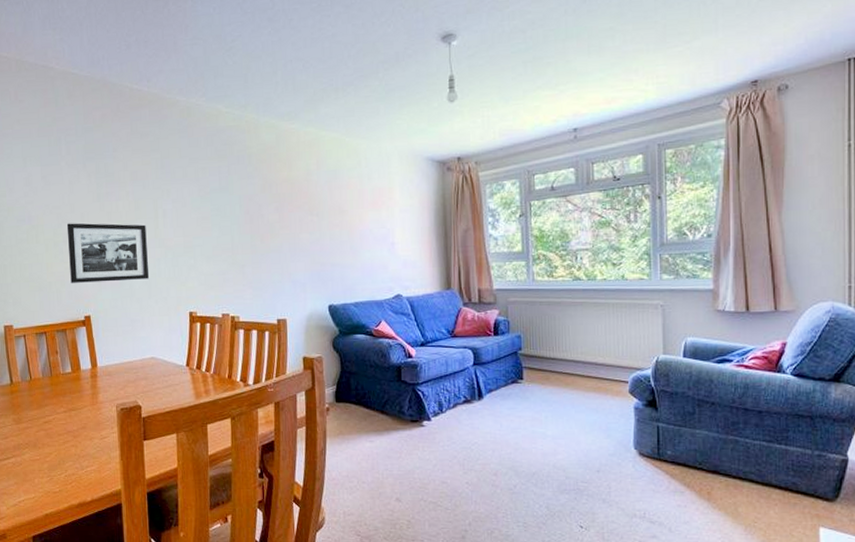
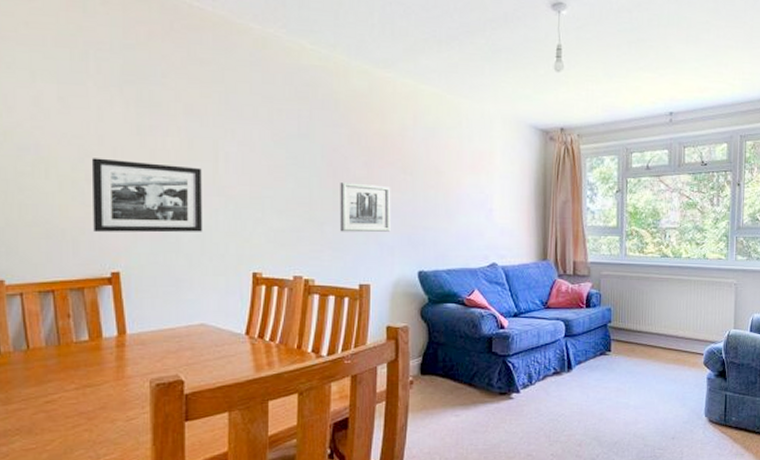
wall art: none [256,227,302,273] -> present [339,182,391,233]

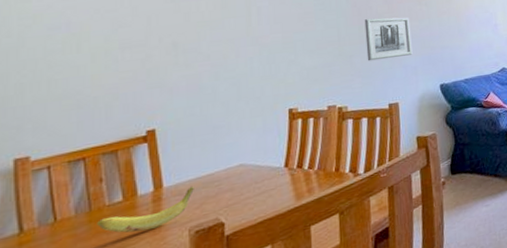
banana: none [66,337,156,375] -> present [97,186,194,233]
picture frame: present [91,158,203,233] -> none [125,23,239,95]

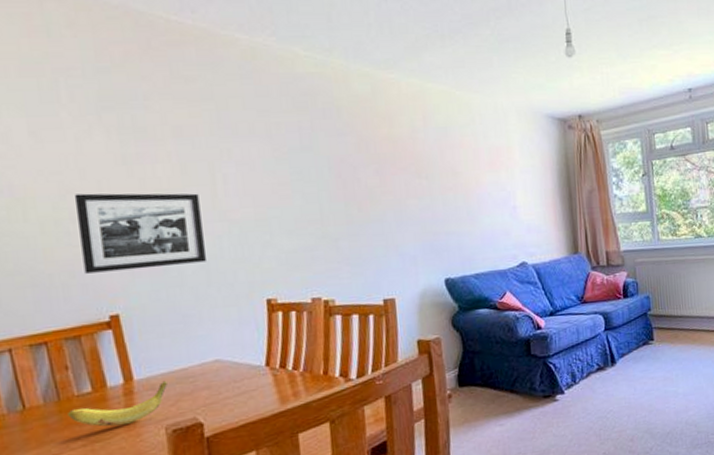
picture frame: none [125,23,239,95] -> present [74,193,208,274]
wall art: present [364,17,413,61] -> none [351,193,411,247]

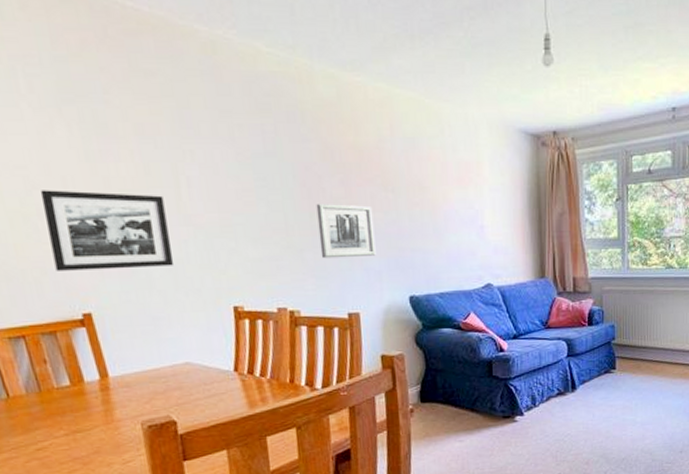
banana: present [68,380,167,427] -> none [49,379,141,419]
wall art: none [351,193,411,247] -> present [316,204,376,259]

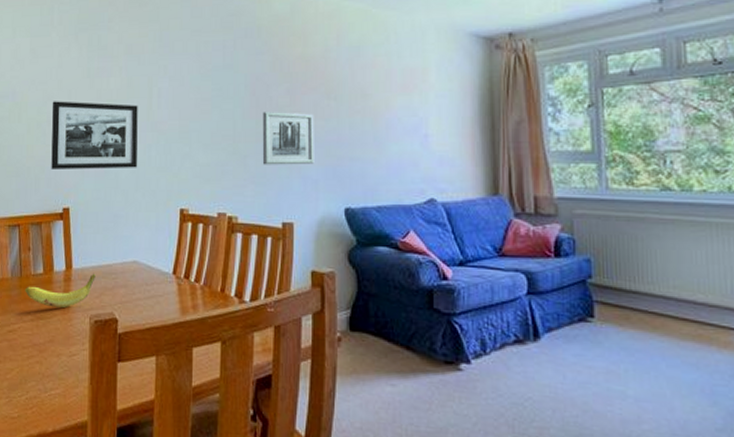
banana: none [49,379,141,419] -> present [25,273,96,308]

